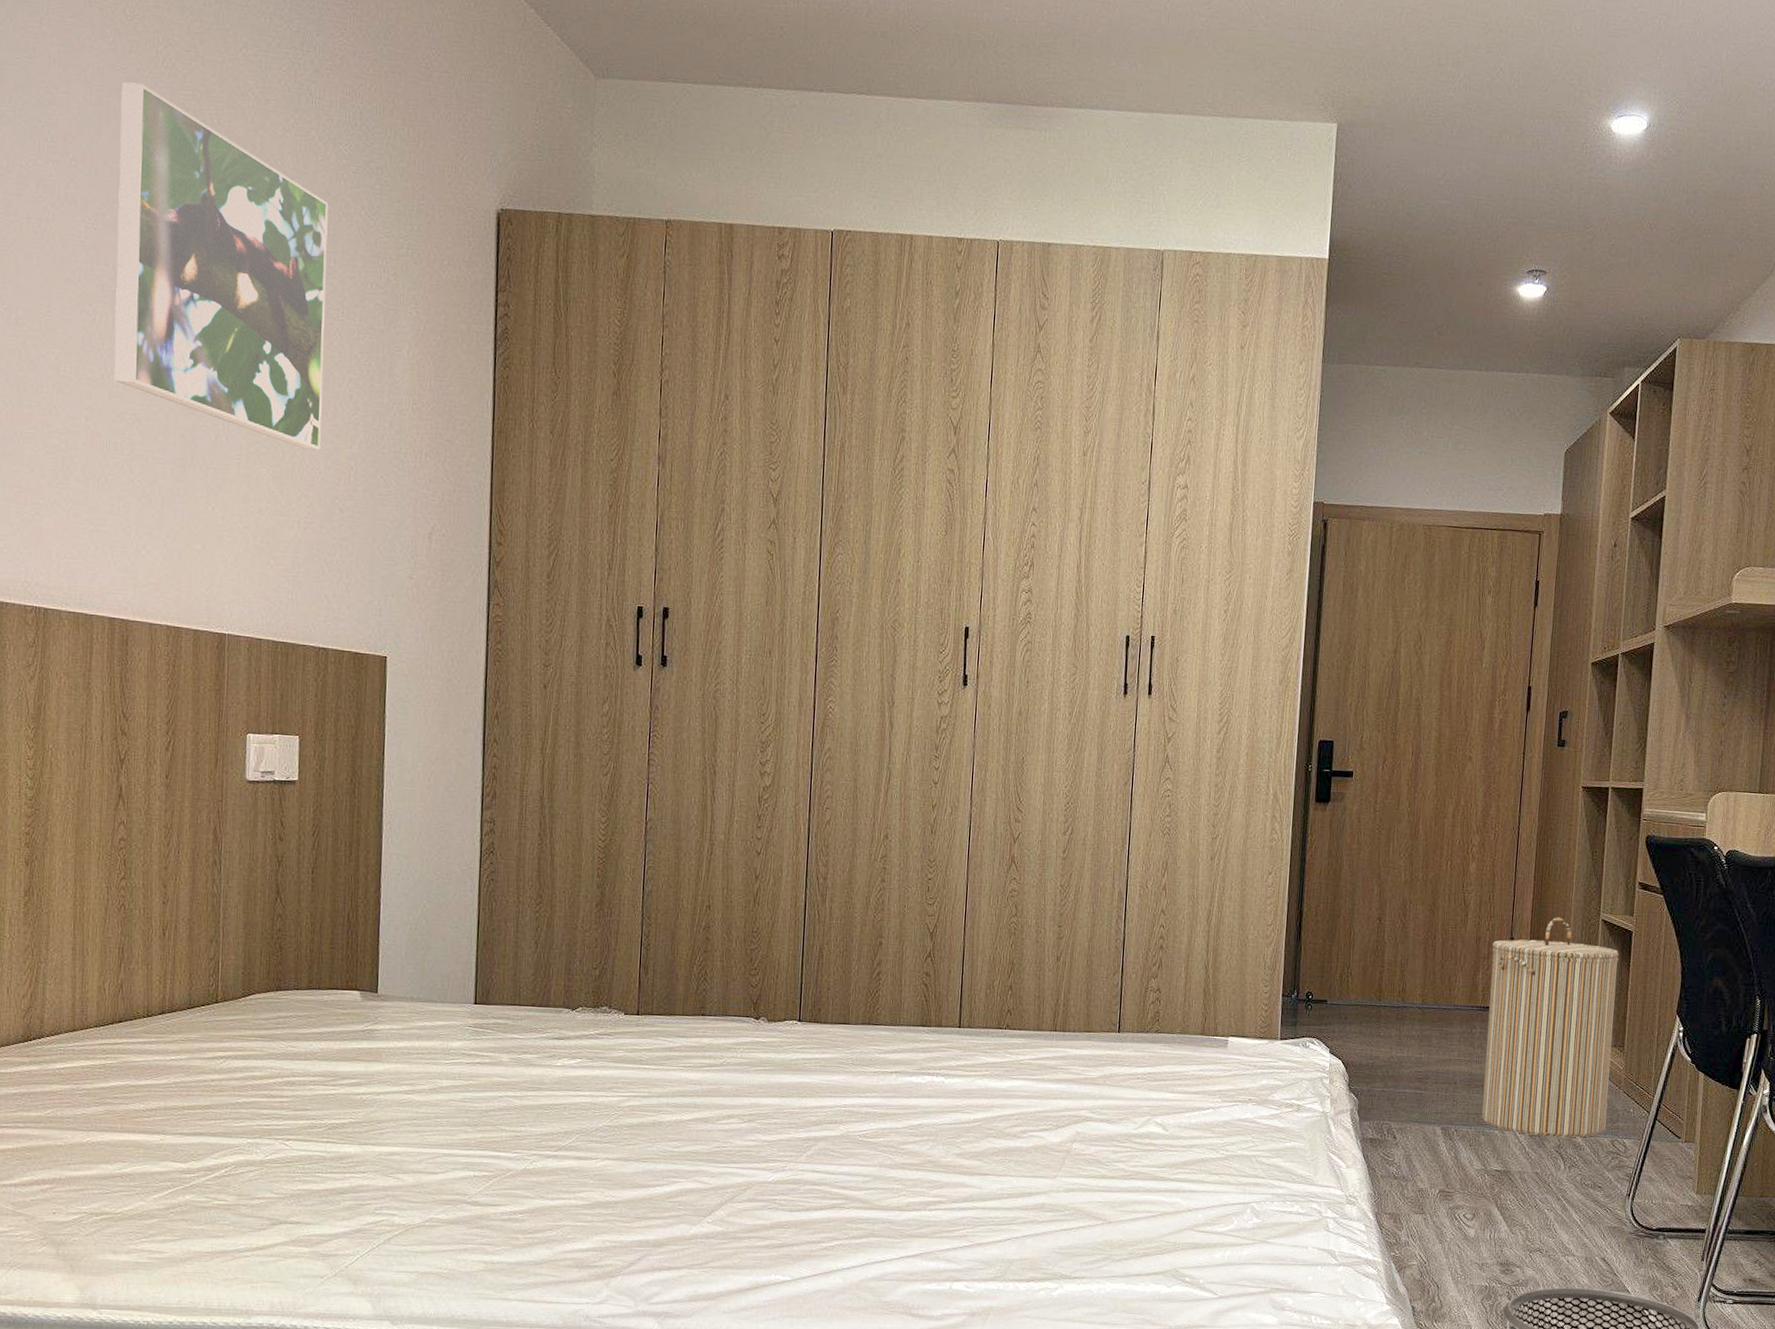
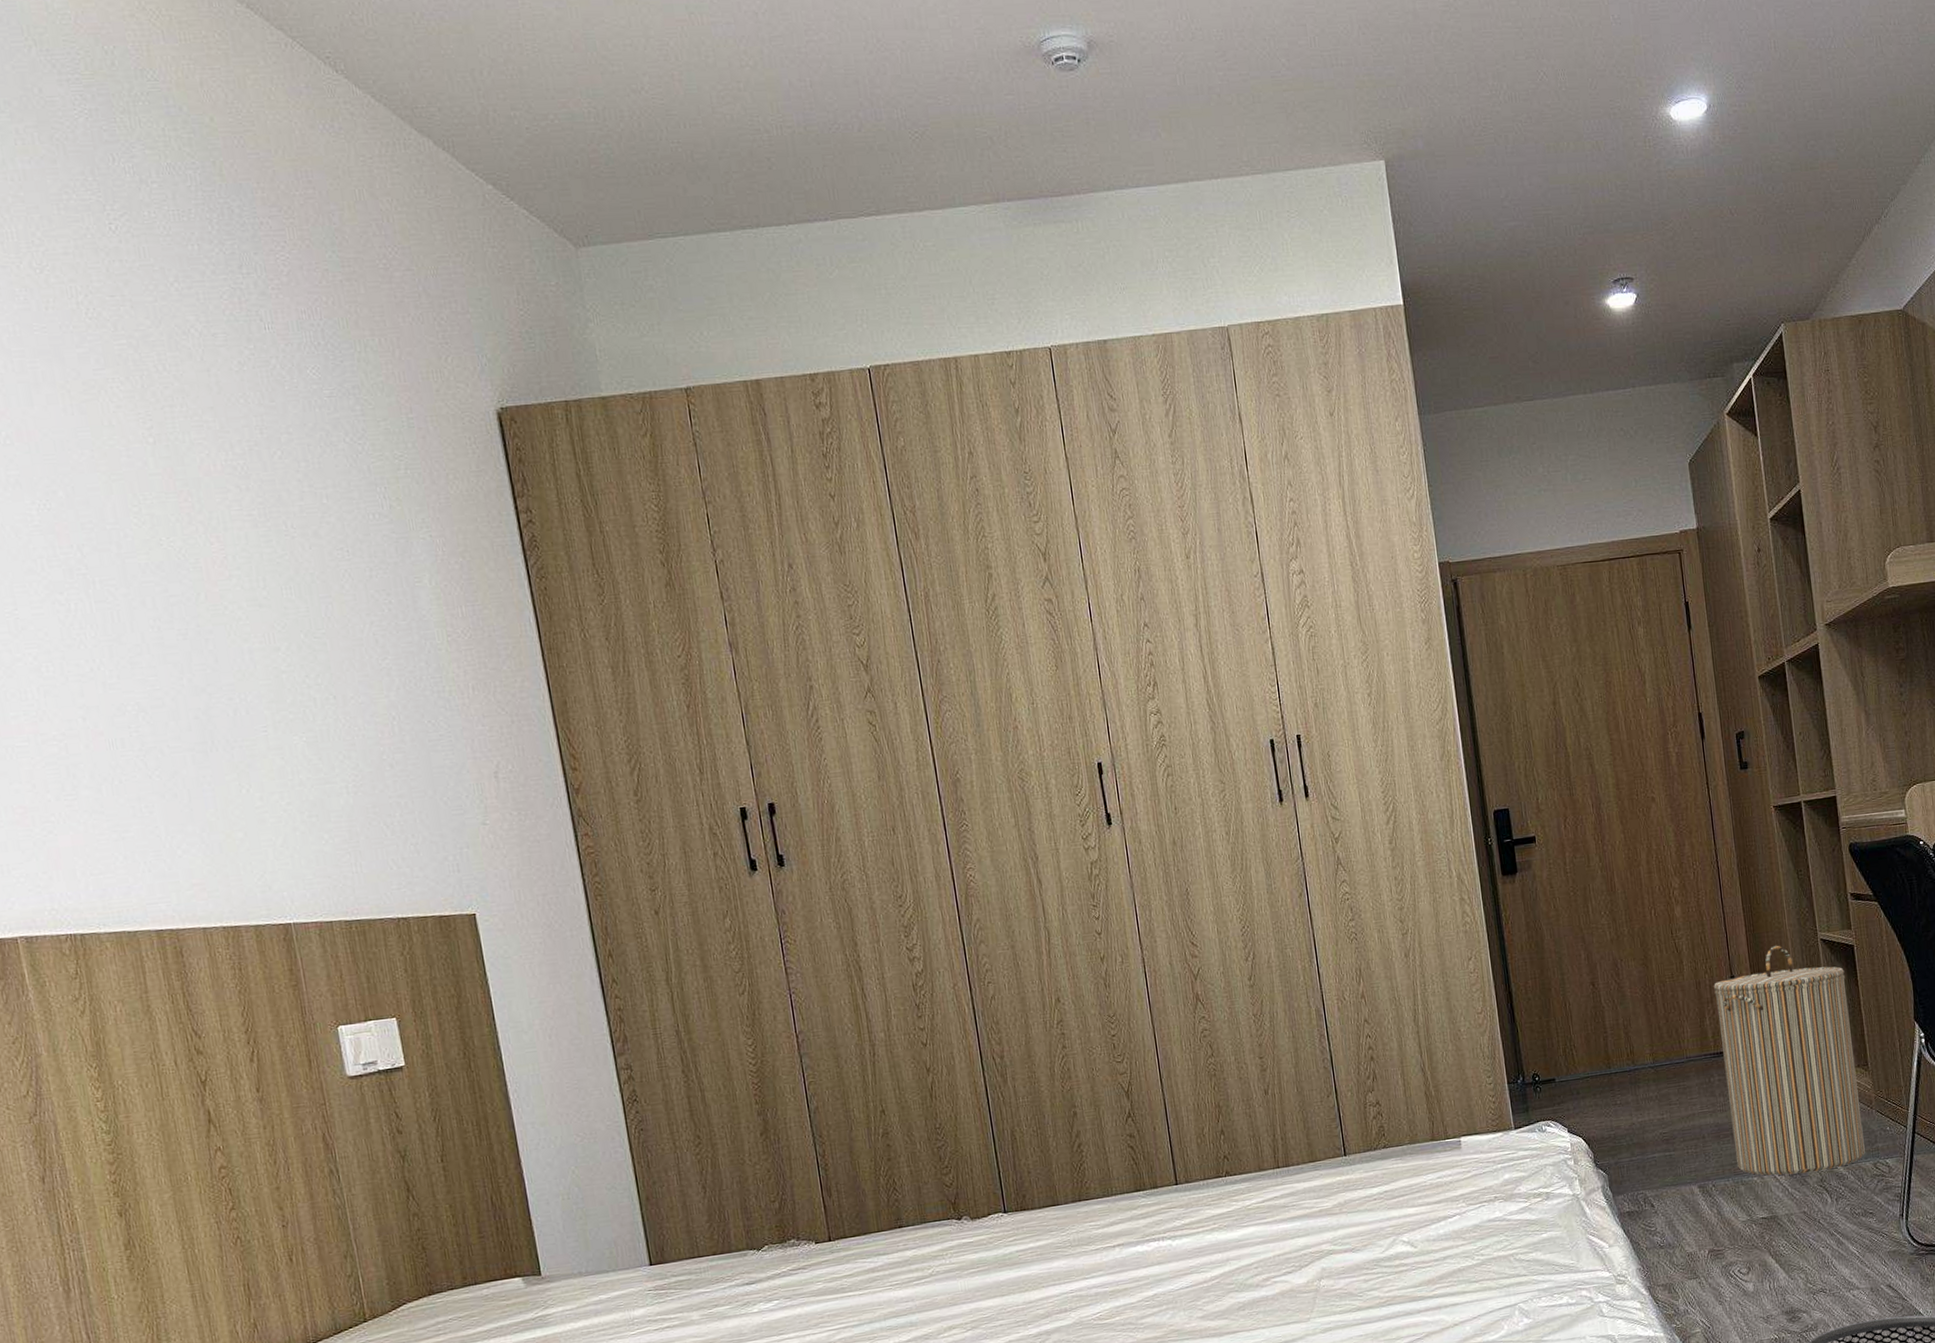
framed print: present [114,81,329,450] -> none [44,341,354,707]

